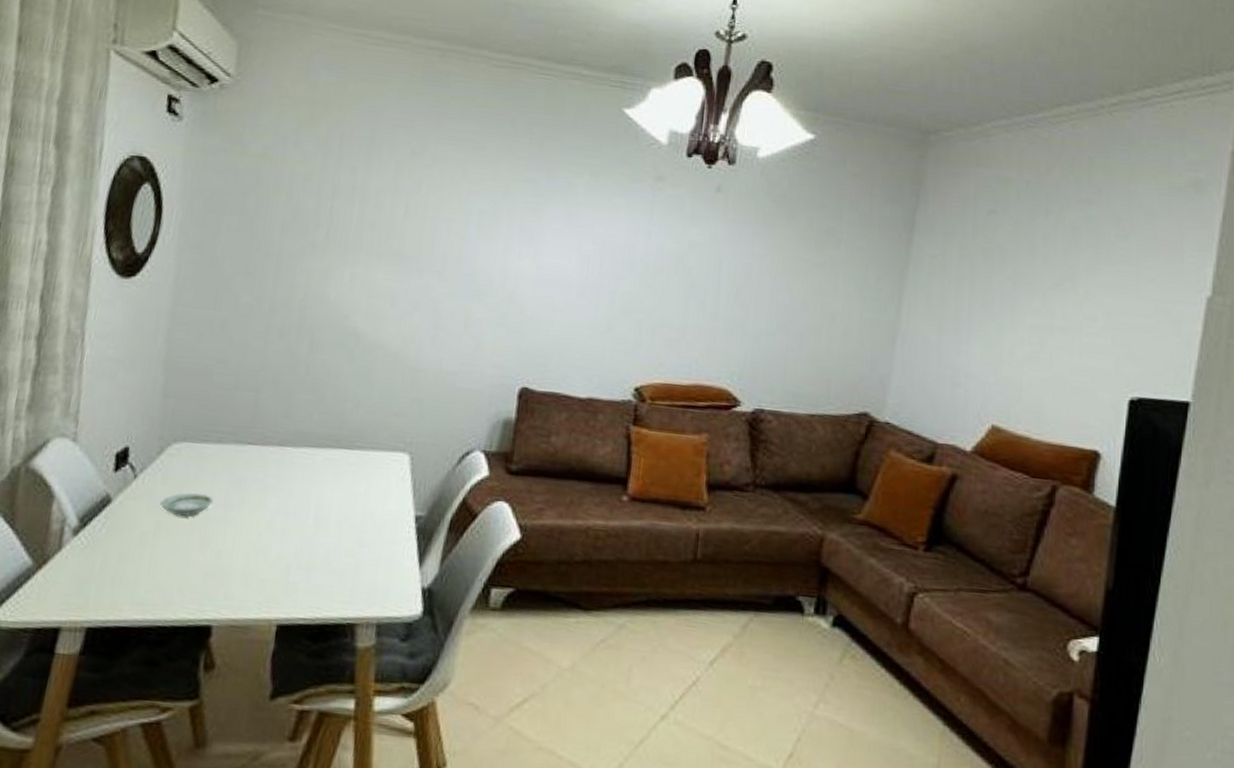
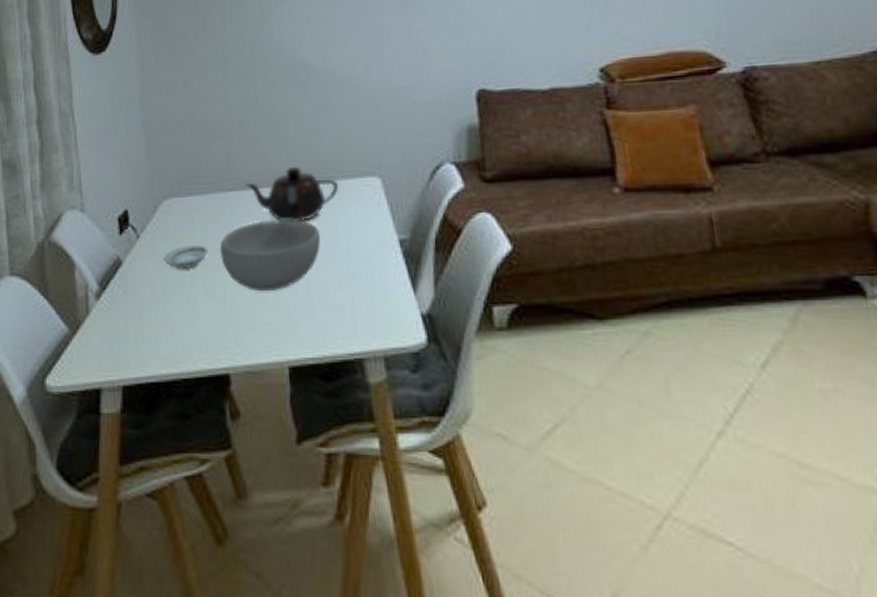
bowl: none [225,479,337,549] -> present [220,219,321,292]
teapot: none [267,430,366,486] -> present [245,166,338,222]

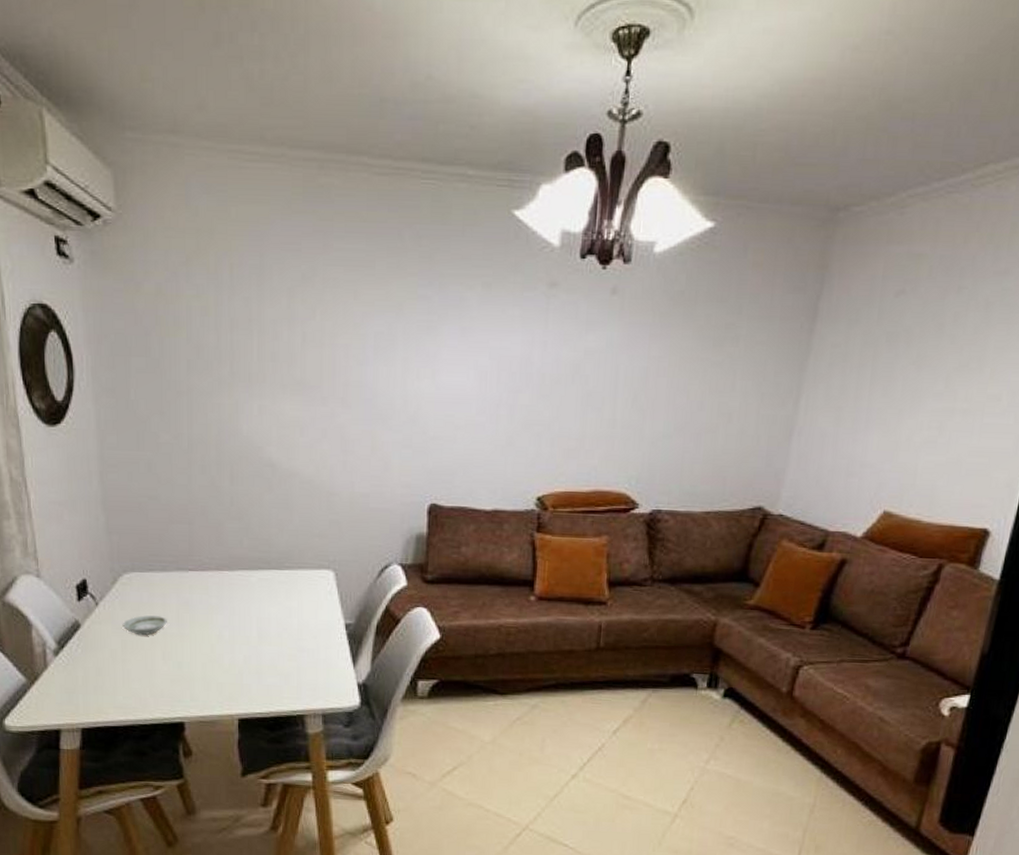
bowl: present [220,219,321,292] -> none [179,599,274,659]
teapot: present [245,166,338,222] -> none [206,554,294,603]

